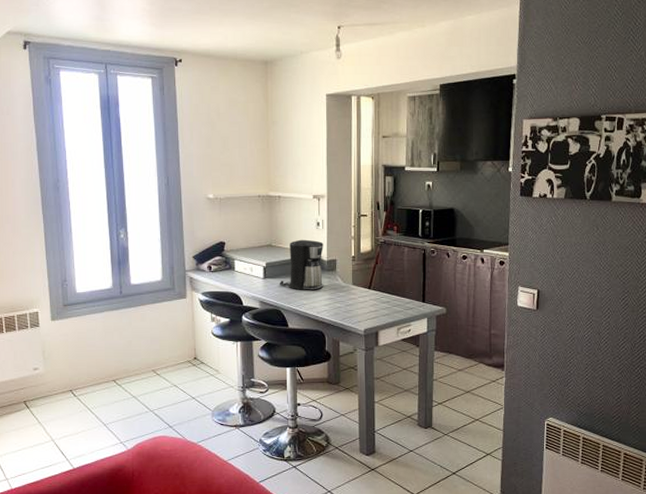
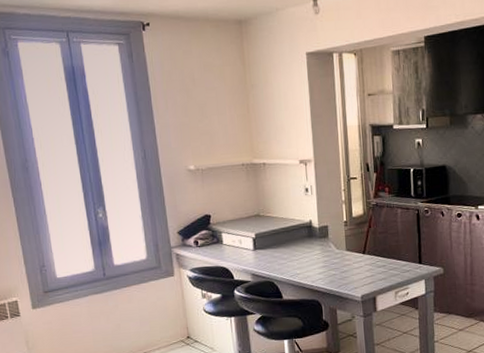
coffee maker: present [280,239,324,290] -> none [271,207,317,260]

